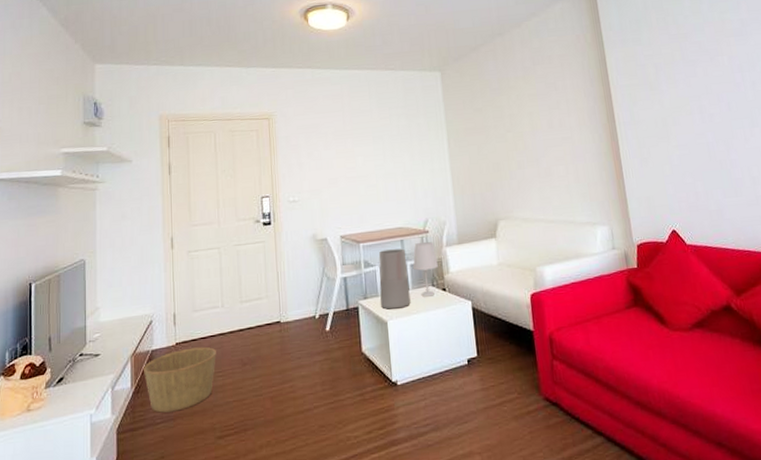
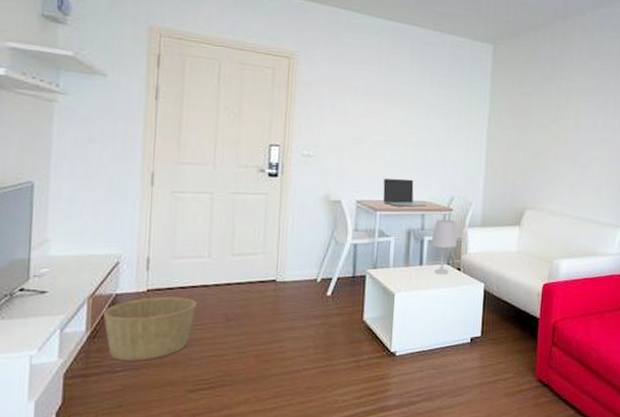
laptop: none [362,208,403,236] -> present [383,179,426,207]
vase: present [378,248,411,310] -> none [389,222,425,282]

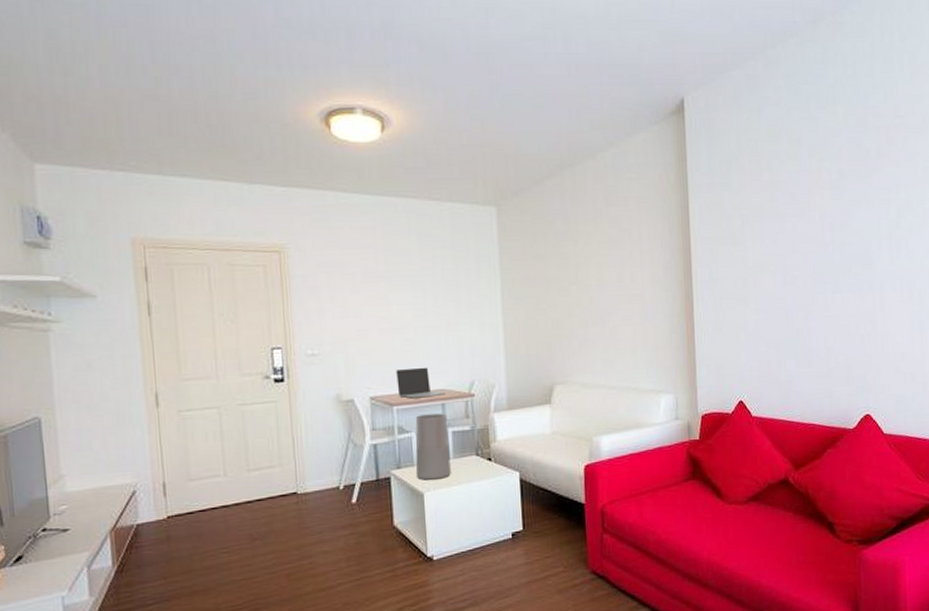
basket: present [103,296,196,361] -> none [128,520,219,594]
vase: none [389,222,425,282] -> present [415,413,451,480]
table lamp: present [430,219,457,274] -> none [454,406,484,467]

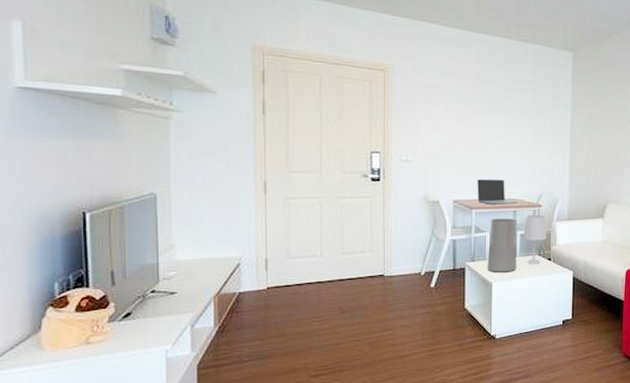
table lamp: none [454,406,484,467] -> present [522,214,547,264]

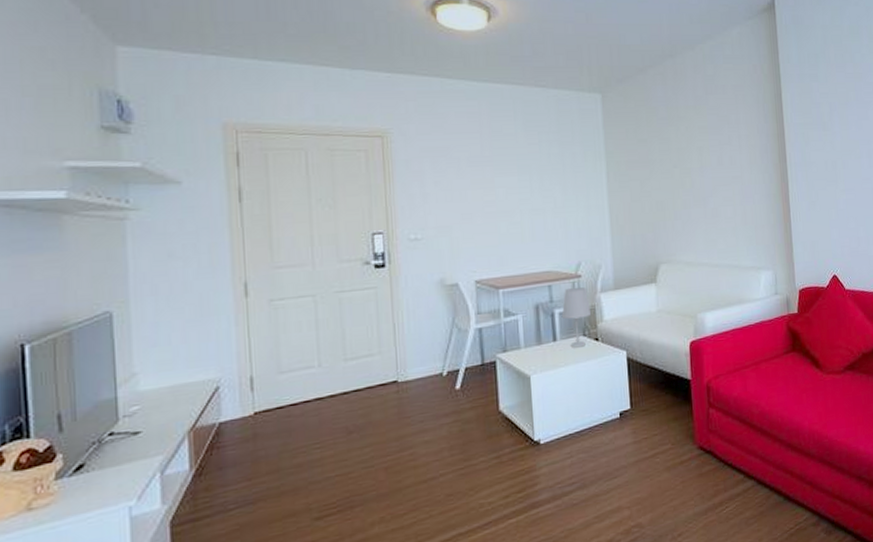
laptop: present [477,179,517,205] -> none [502,249,551,281]
vase: present [487,218,517,272] -> none [521,295,558,363]

